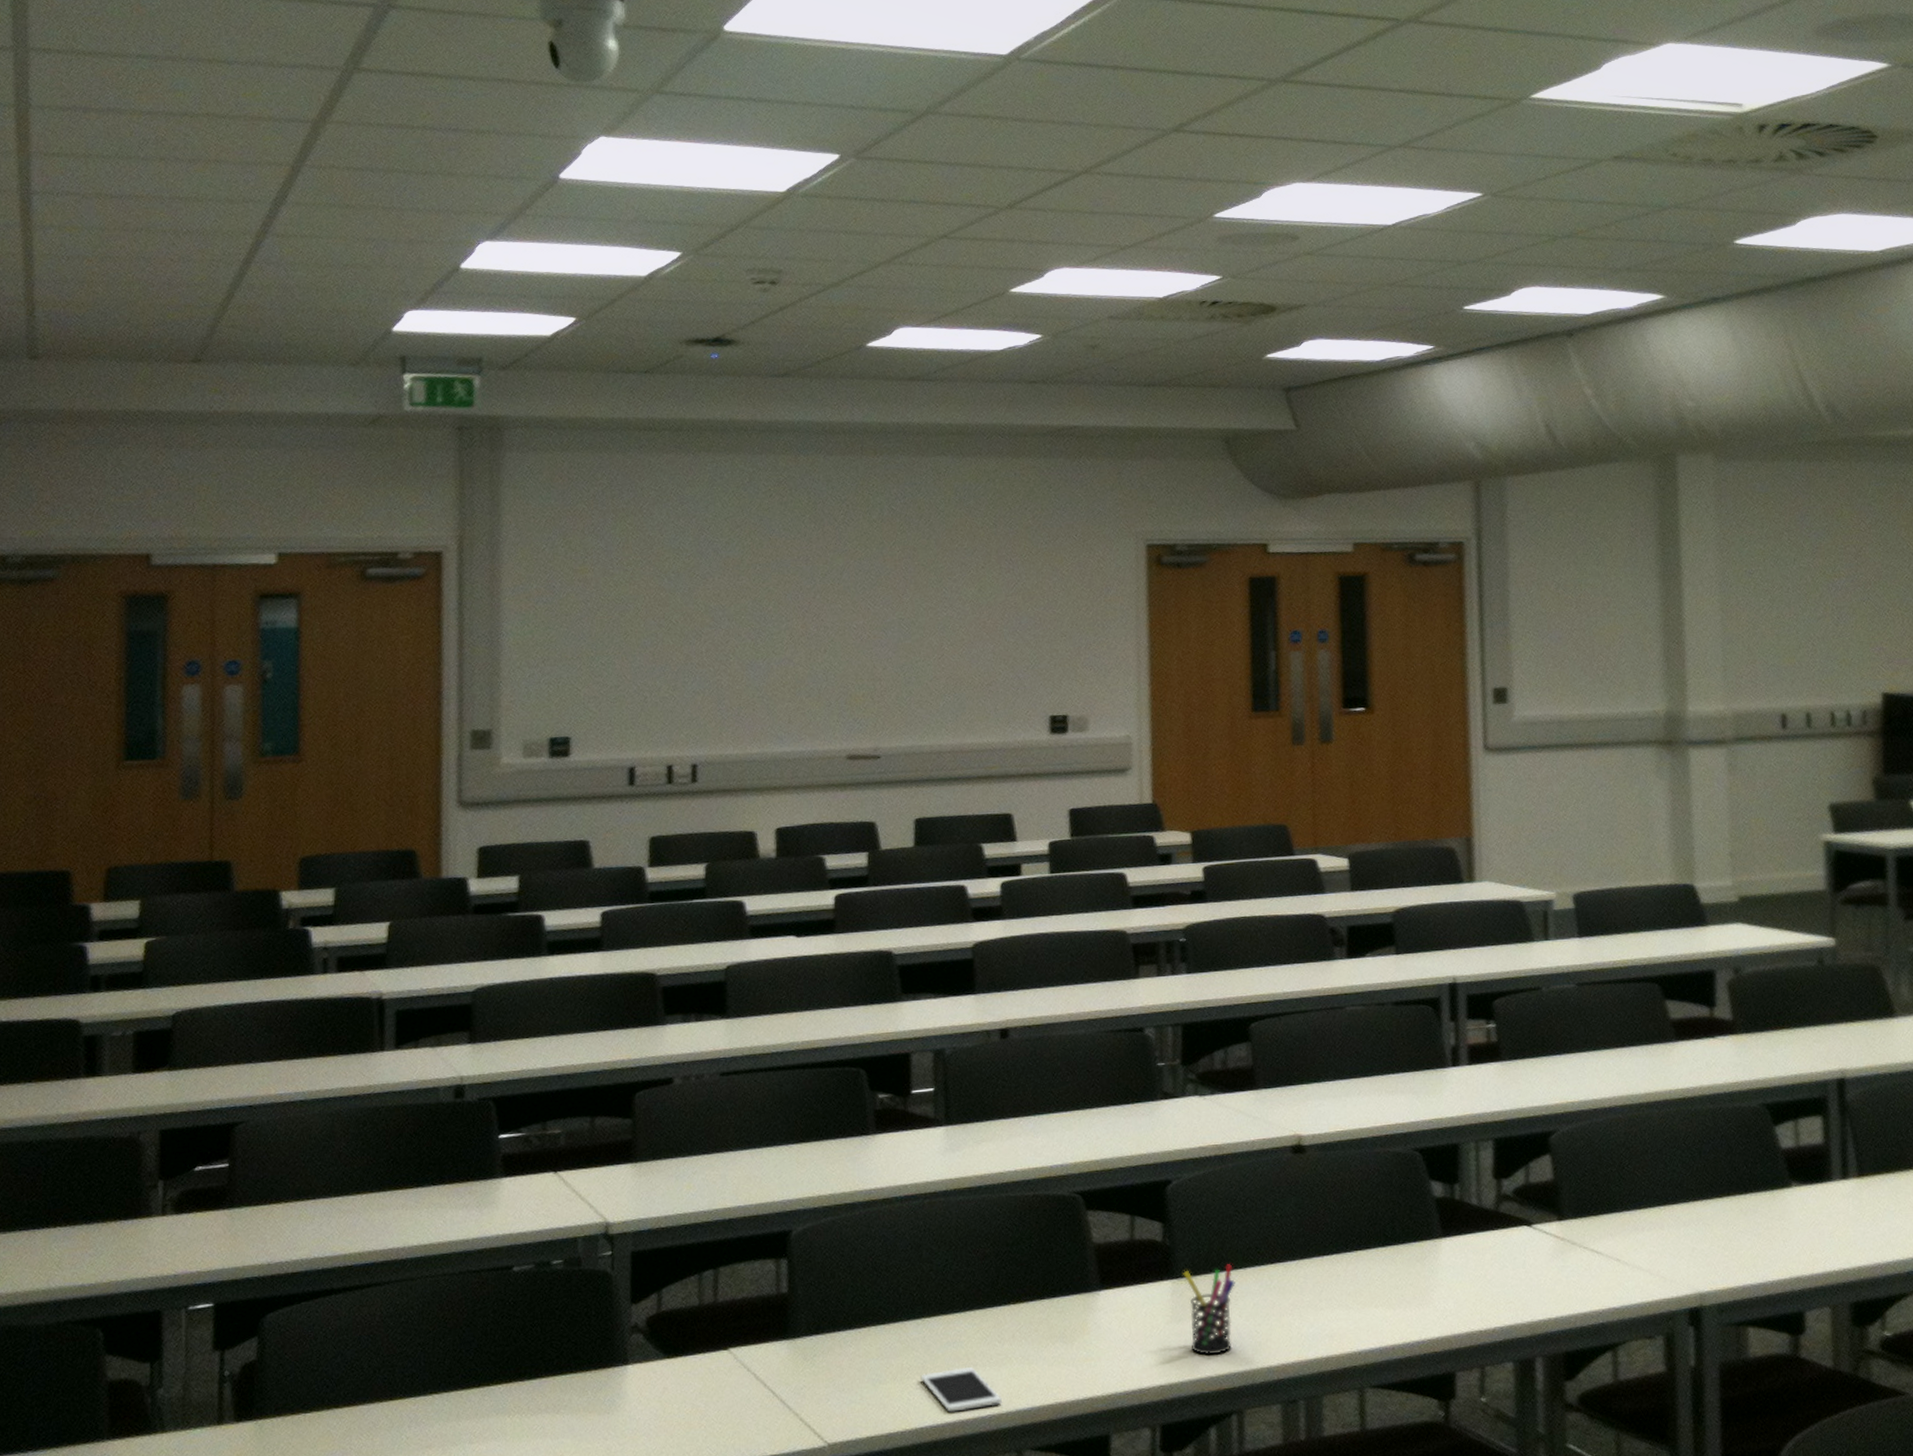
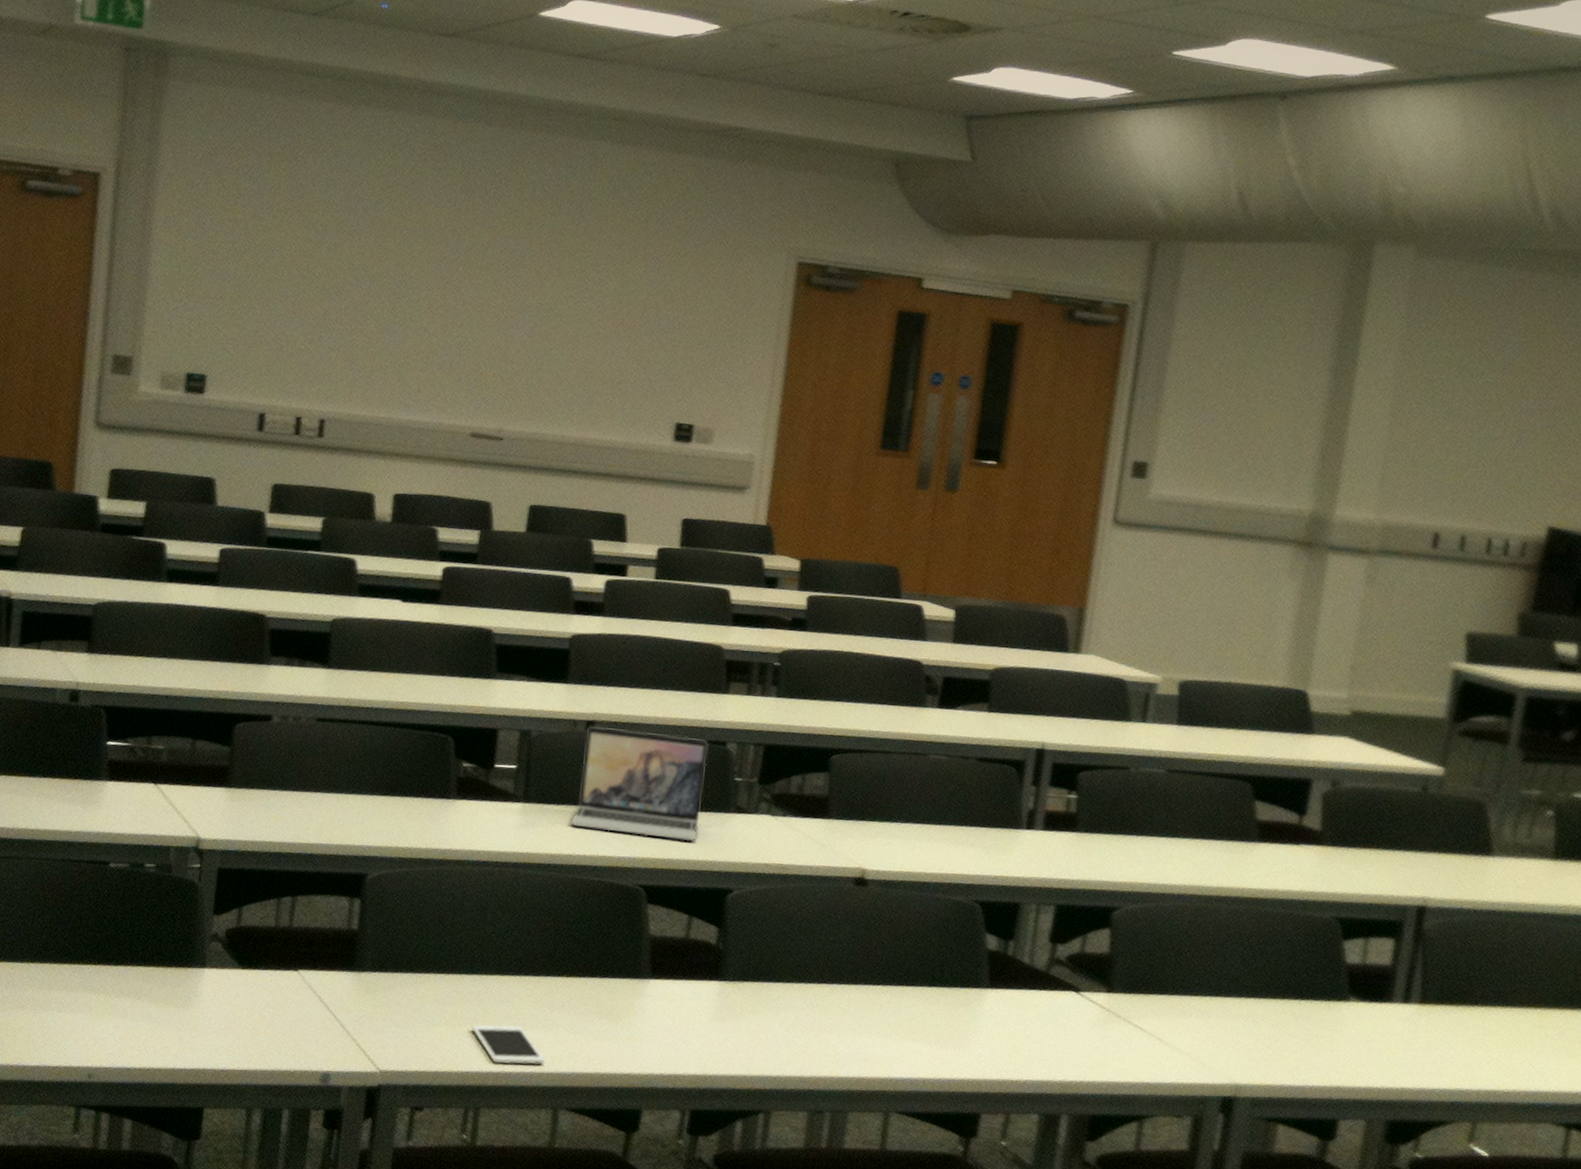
laptop: none [998,1029,1128,1142] -> present [571,725,708,841]
pen holder: present [1183,1264,1235,1355] -> none [730,975,781,1057]

